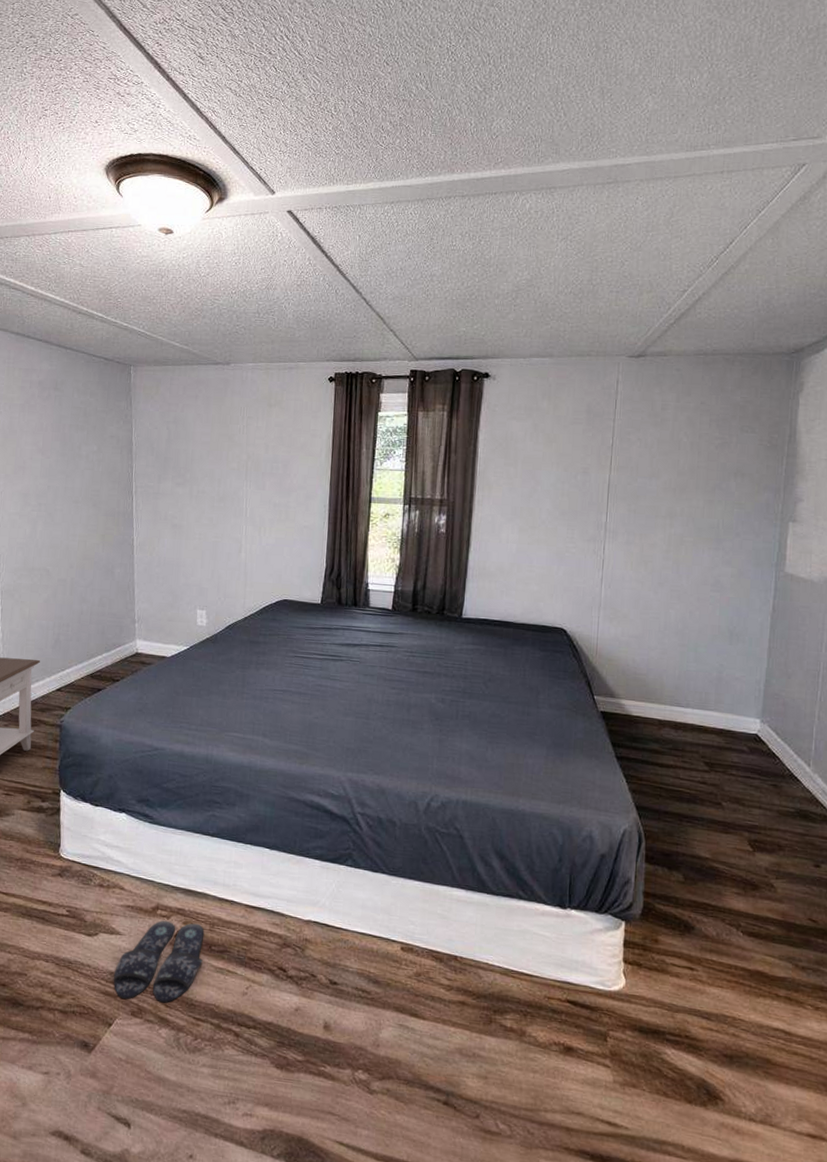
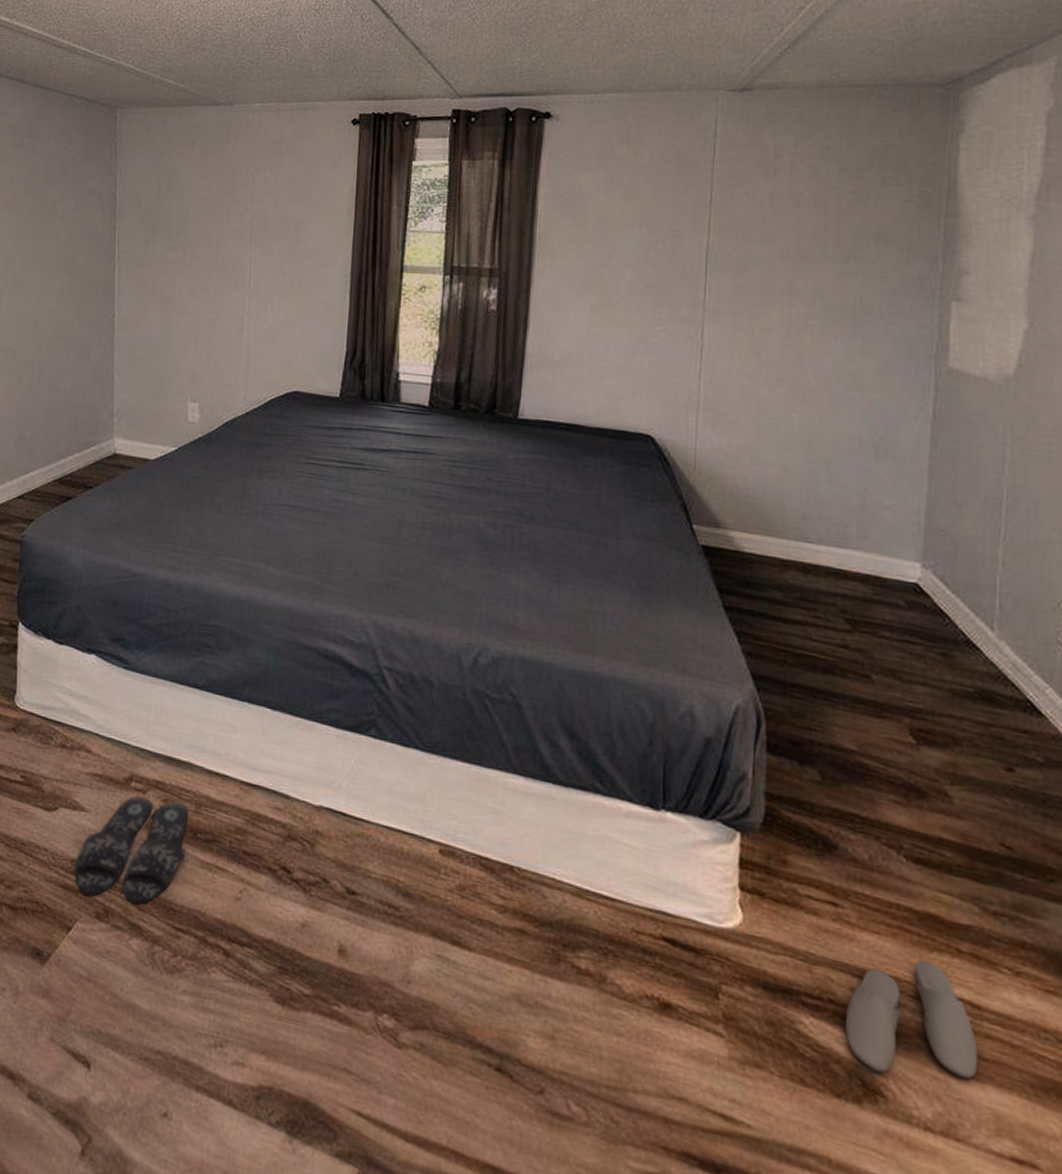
slippers: none [696,1004,788,1084] -> present [844,960,979,1080]

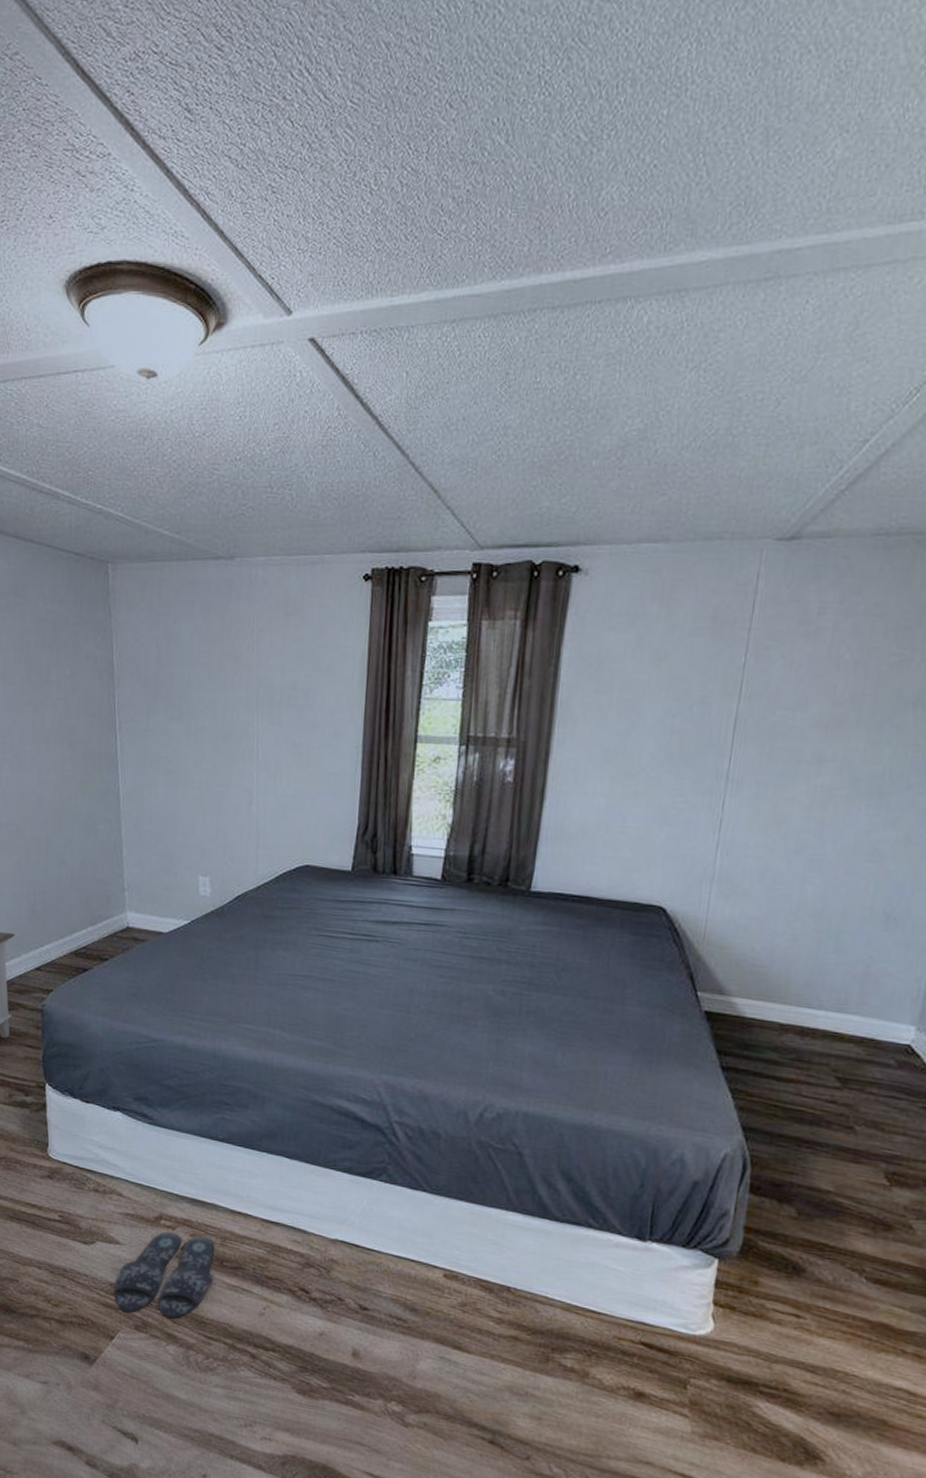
slippers: present [844,960,979,1080] -> none [795,1359,909,1448]

